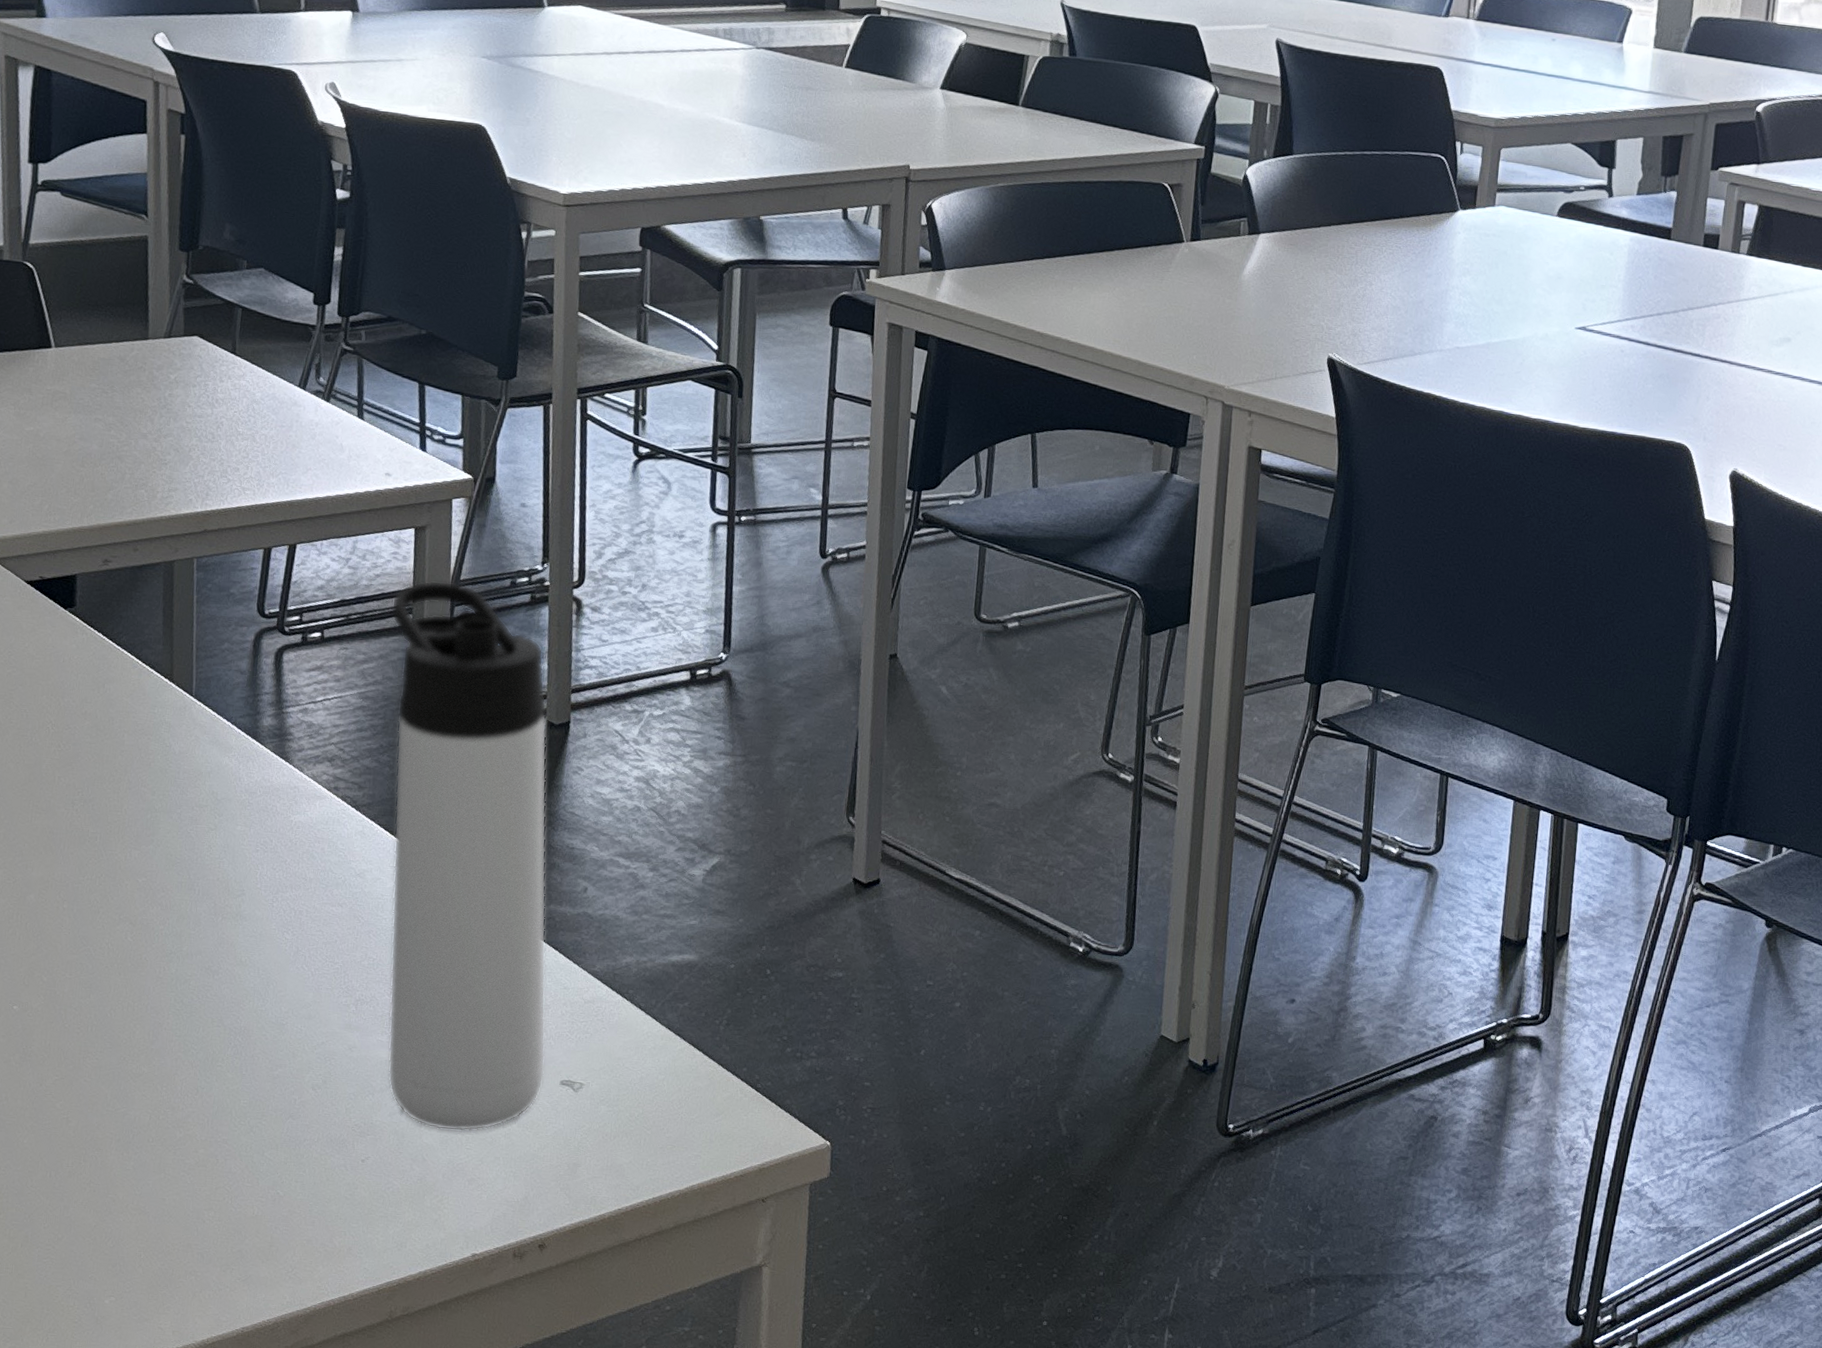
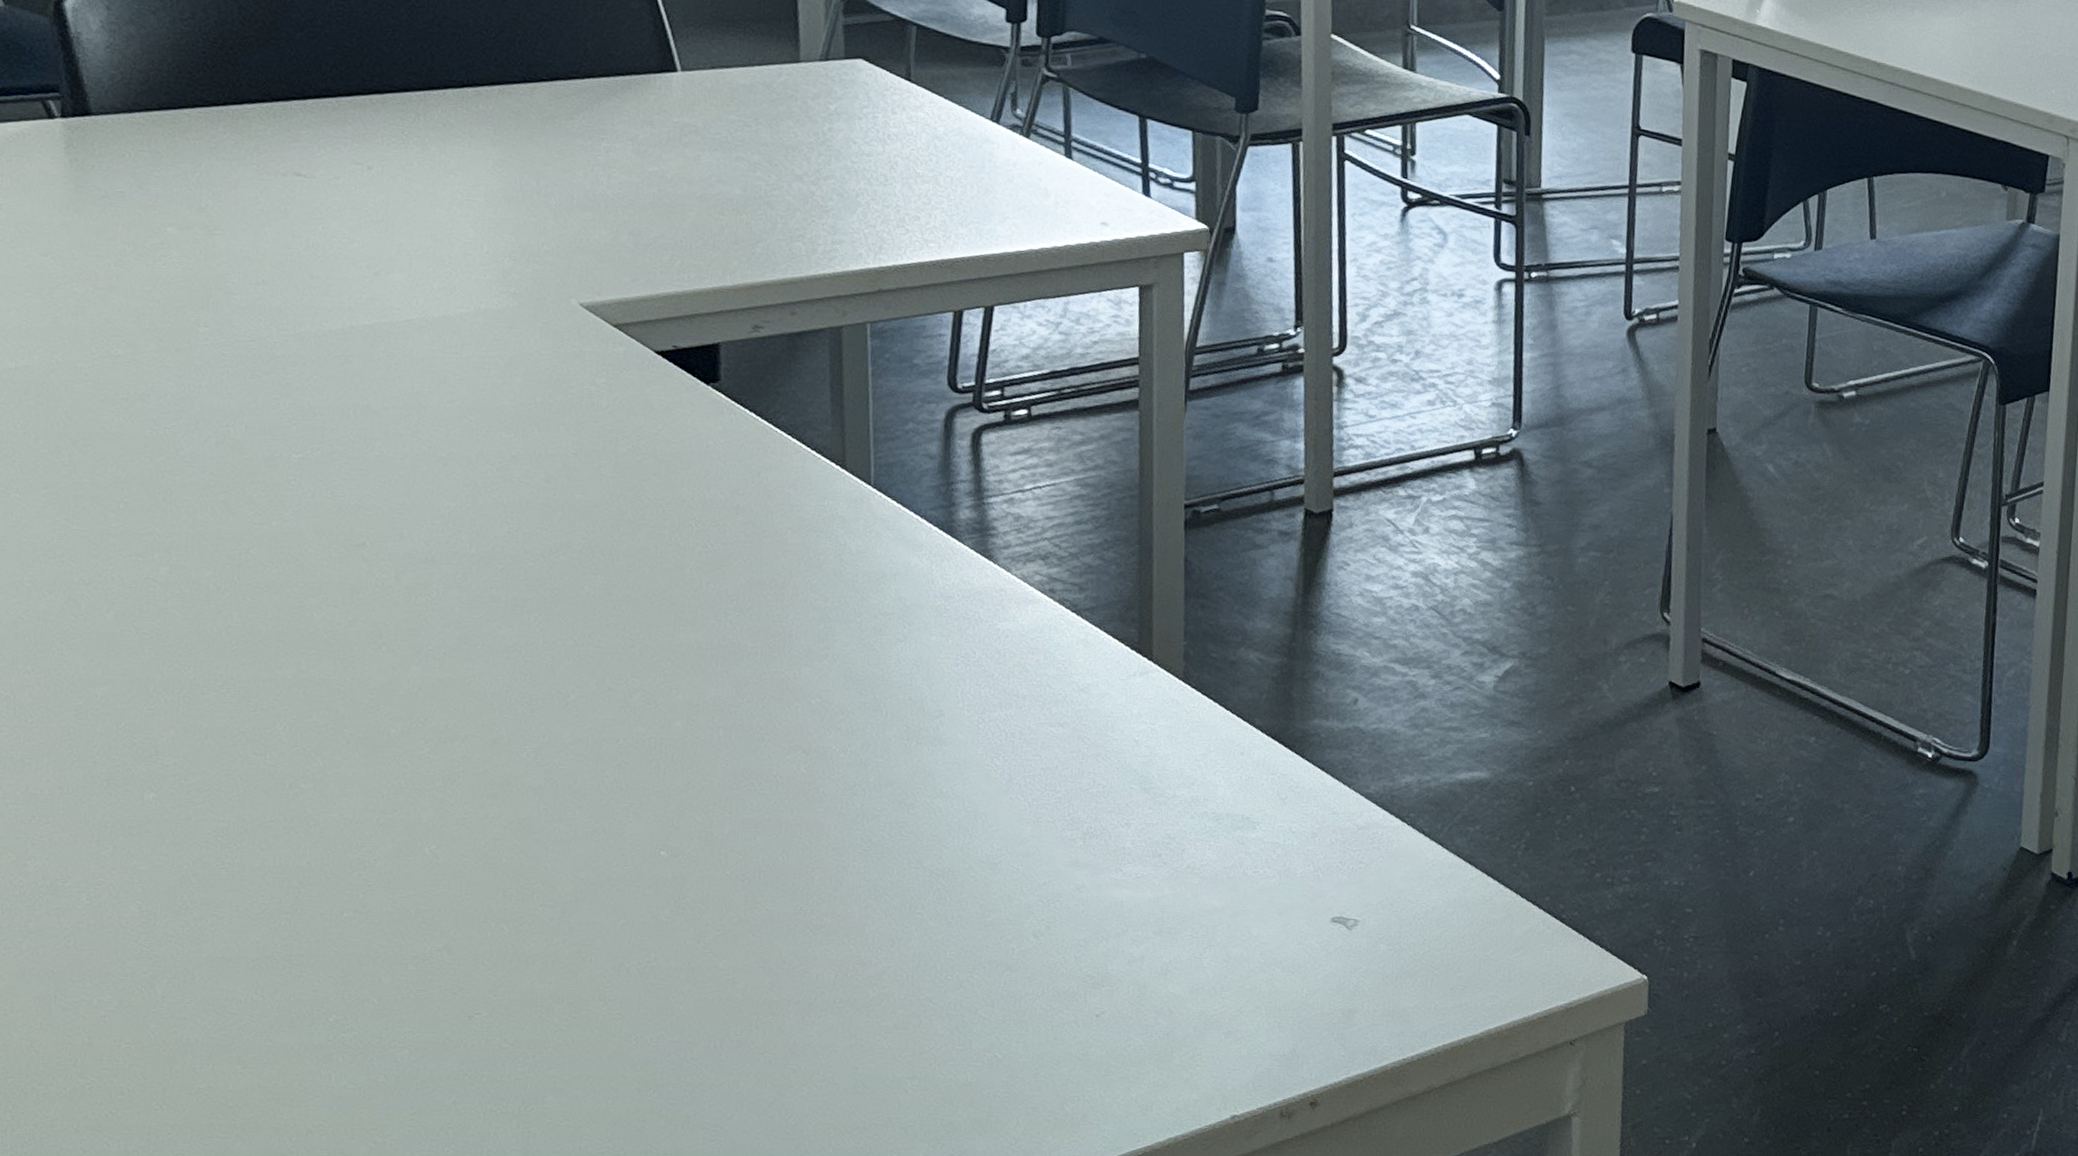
thermos bottle: present [388,580,547,1132] -> none [1113,347,1313,979]

